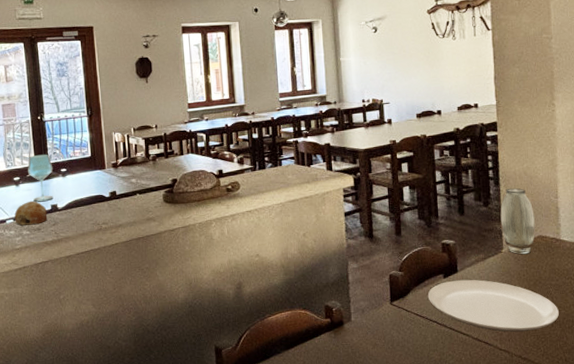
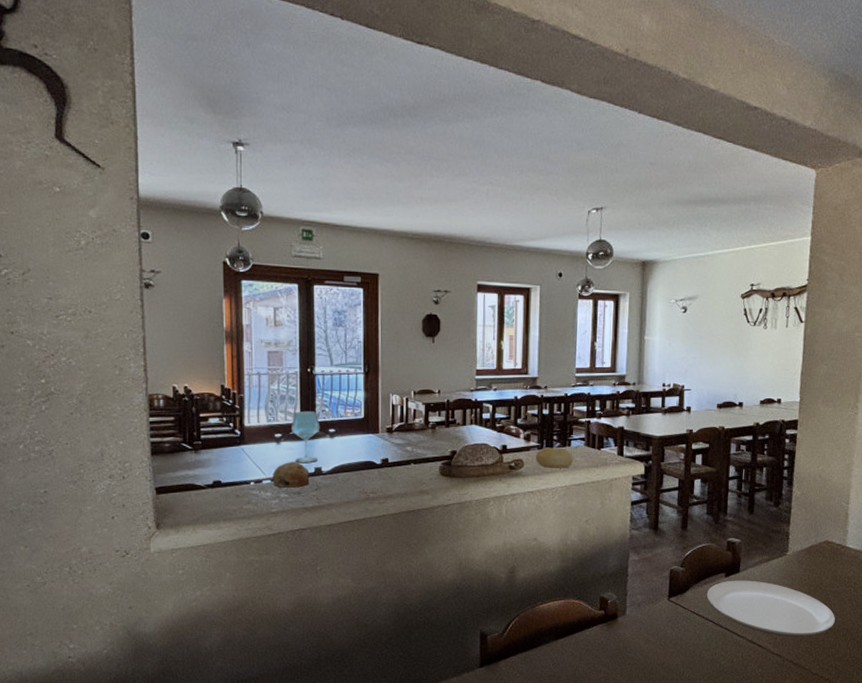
bread roll: none [250,168,285,188] -> present [535,447,573,468]
vase: present [500,187,535,255] -> none [789,489,824,559]

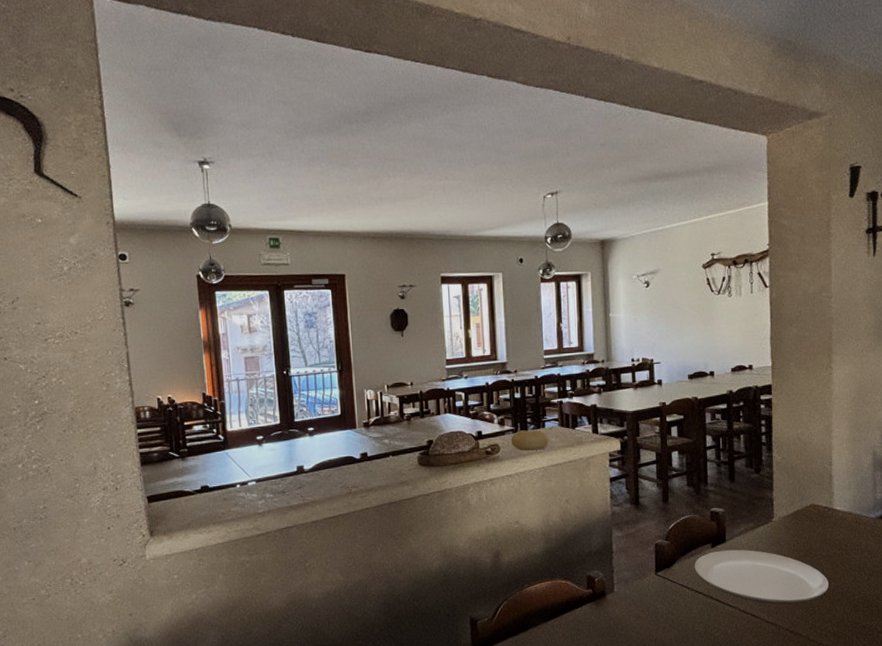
bread roll: present [272,461,310,488] -> none [257,461,293,488]
wine glass: present [290,410,321,463] -> none [271,411,300,463]

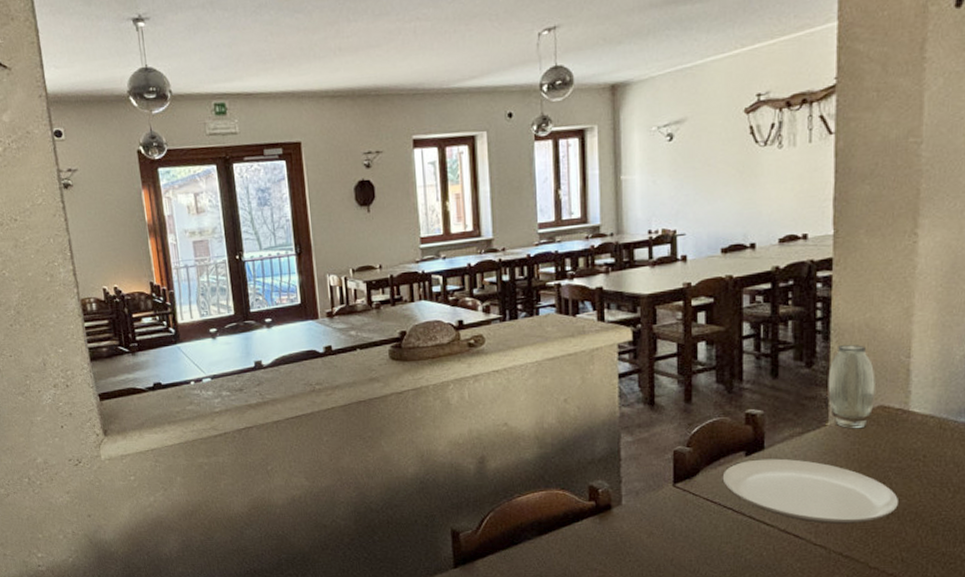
bread roll: present [510,430,548,451] -> none [497,318,543,342]
vase: none [772,454,807,524] -> present [828,344,875,429]

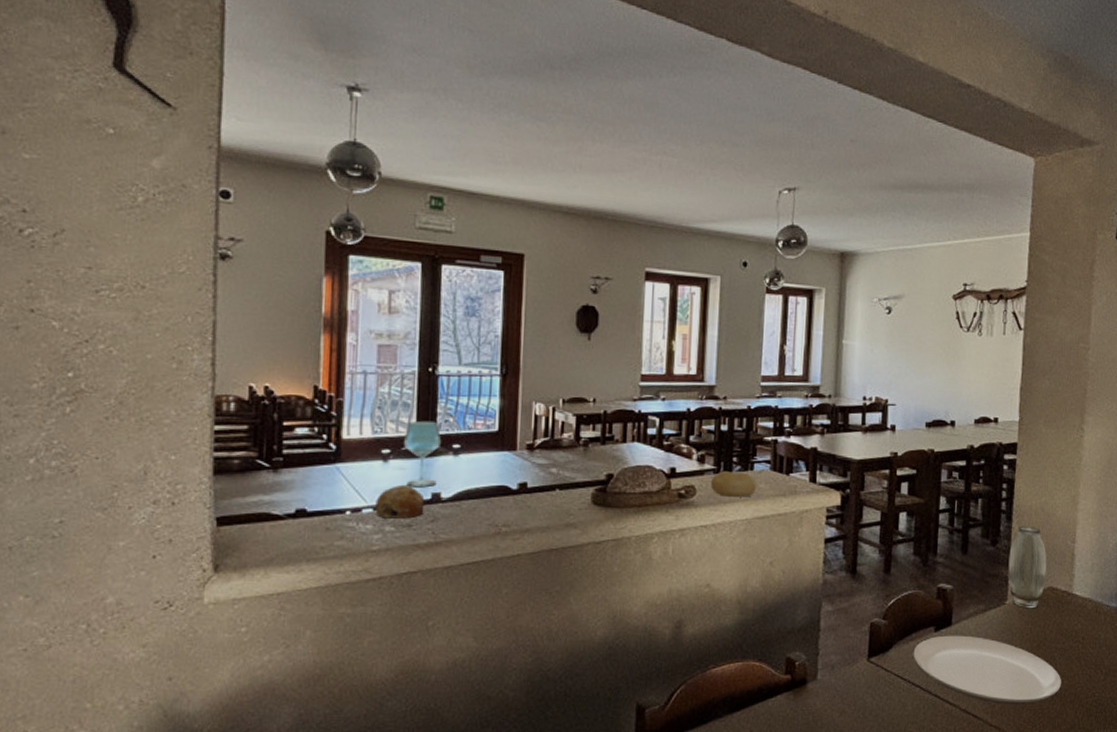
bread roll: none [212,356,251,385] -> present [375,484,425,519]
wine glass: none [225,301,257,358] -> present [403,420,442,488]
bread roll: none [497,318,543,342] -> present [710,471,756,497]

